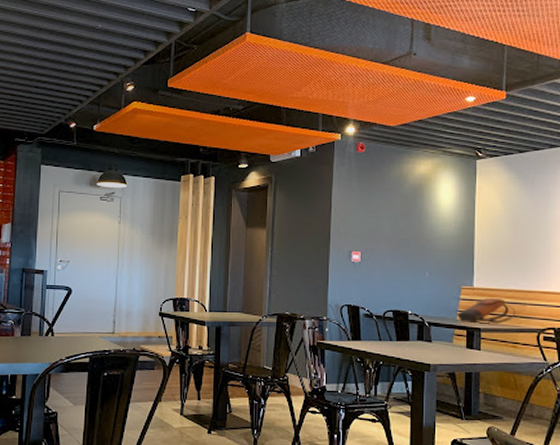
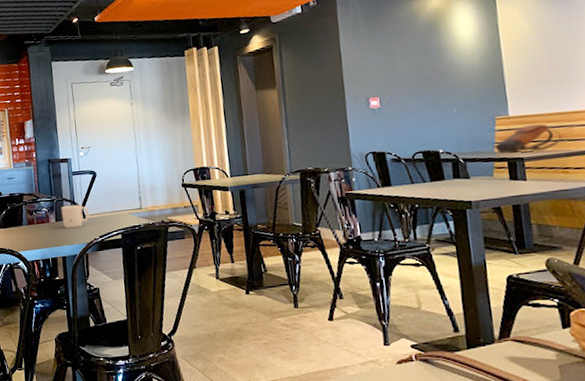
mug: none [28,321,58,345] -> present [61,205,90,228]

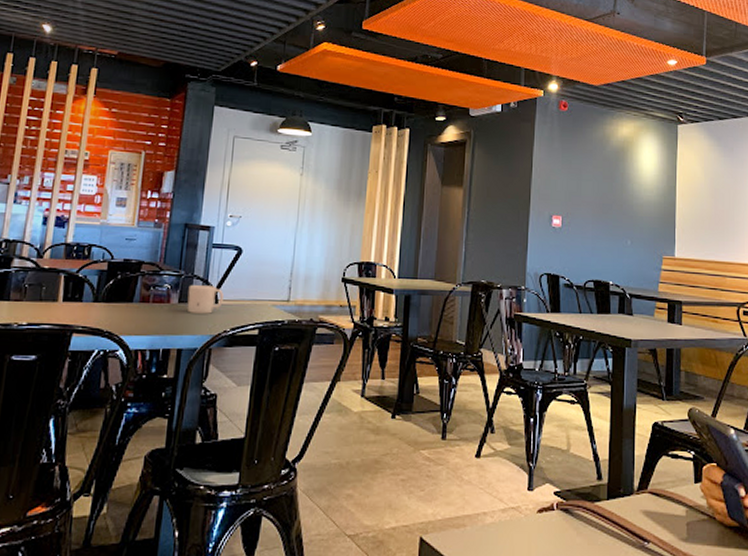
backpack: present [494,124,562,154] -> none [659,269,716,297]

